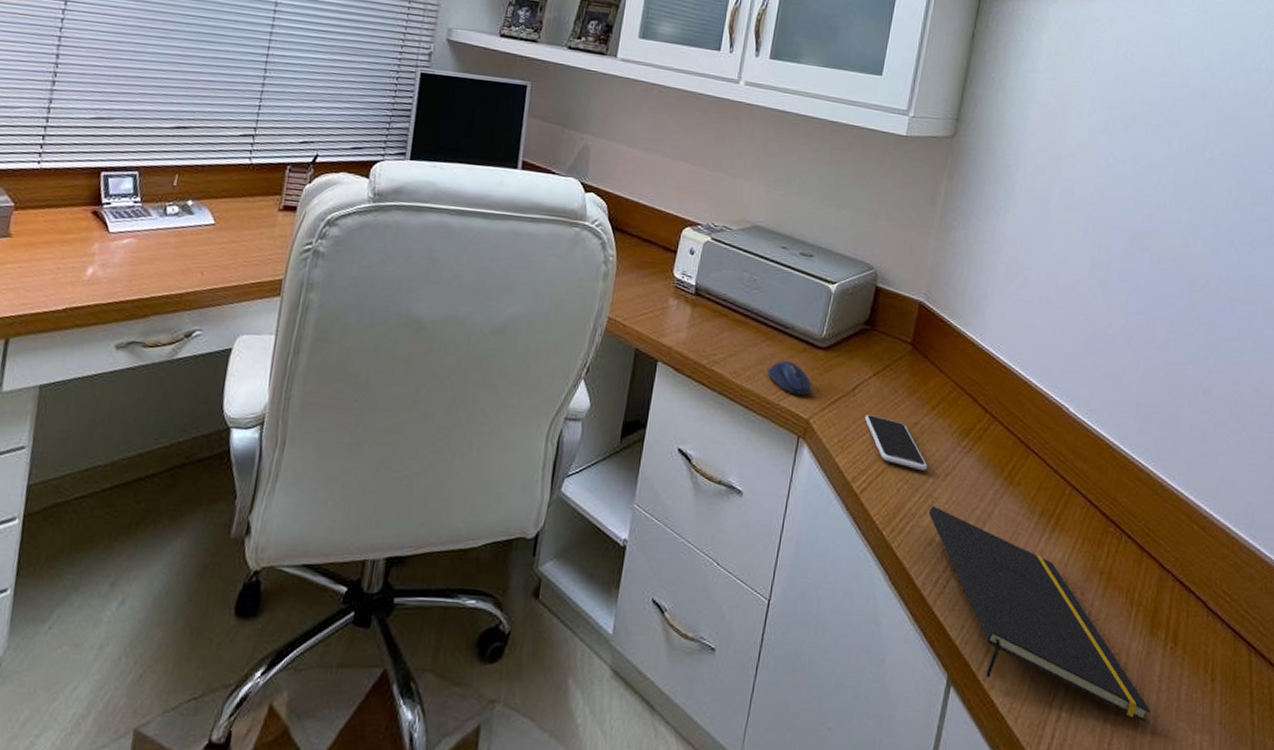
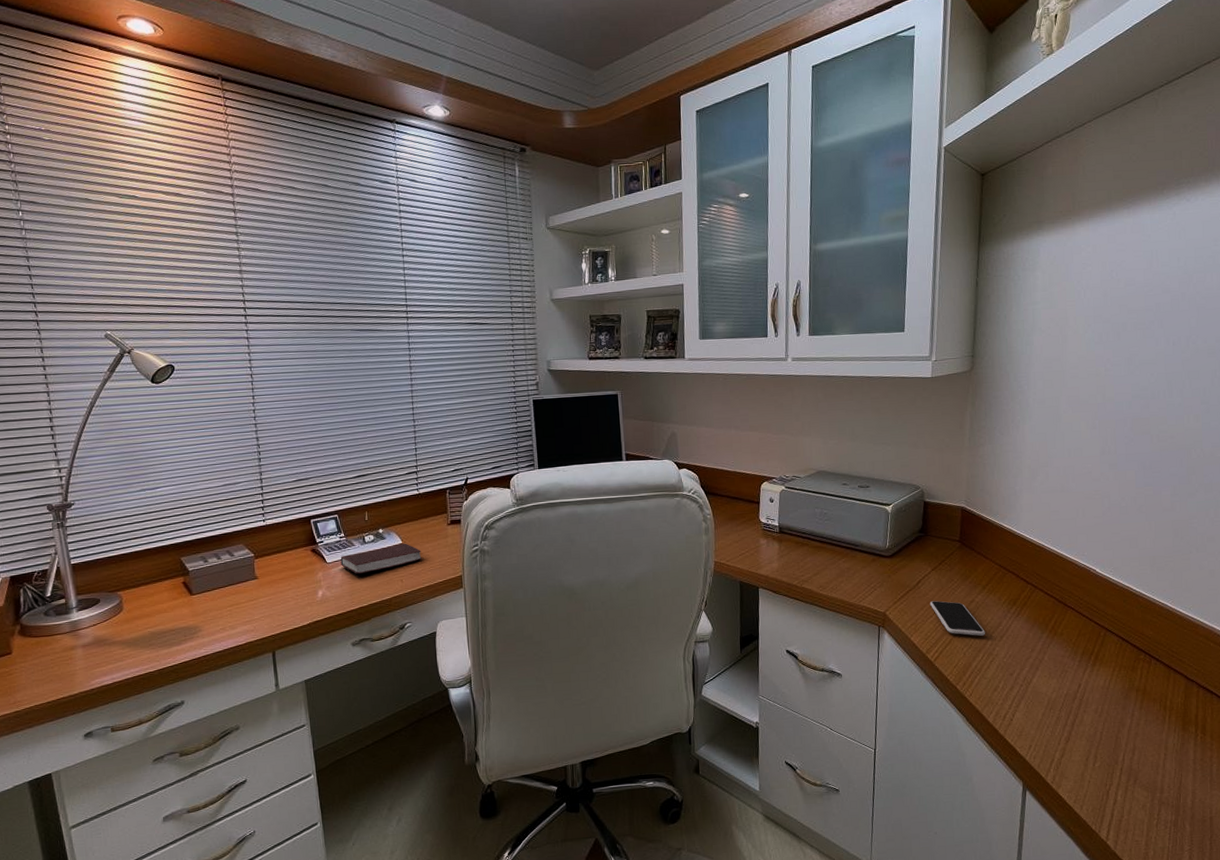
book: none [127,223,237,255] -> present [340,543,422,574]
computer mouse: present [767,360,812,396] -> none [847,570,884,596]
notepad: present [928,505,1152,724] -> none [991,661,1190,796]

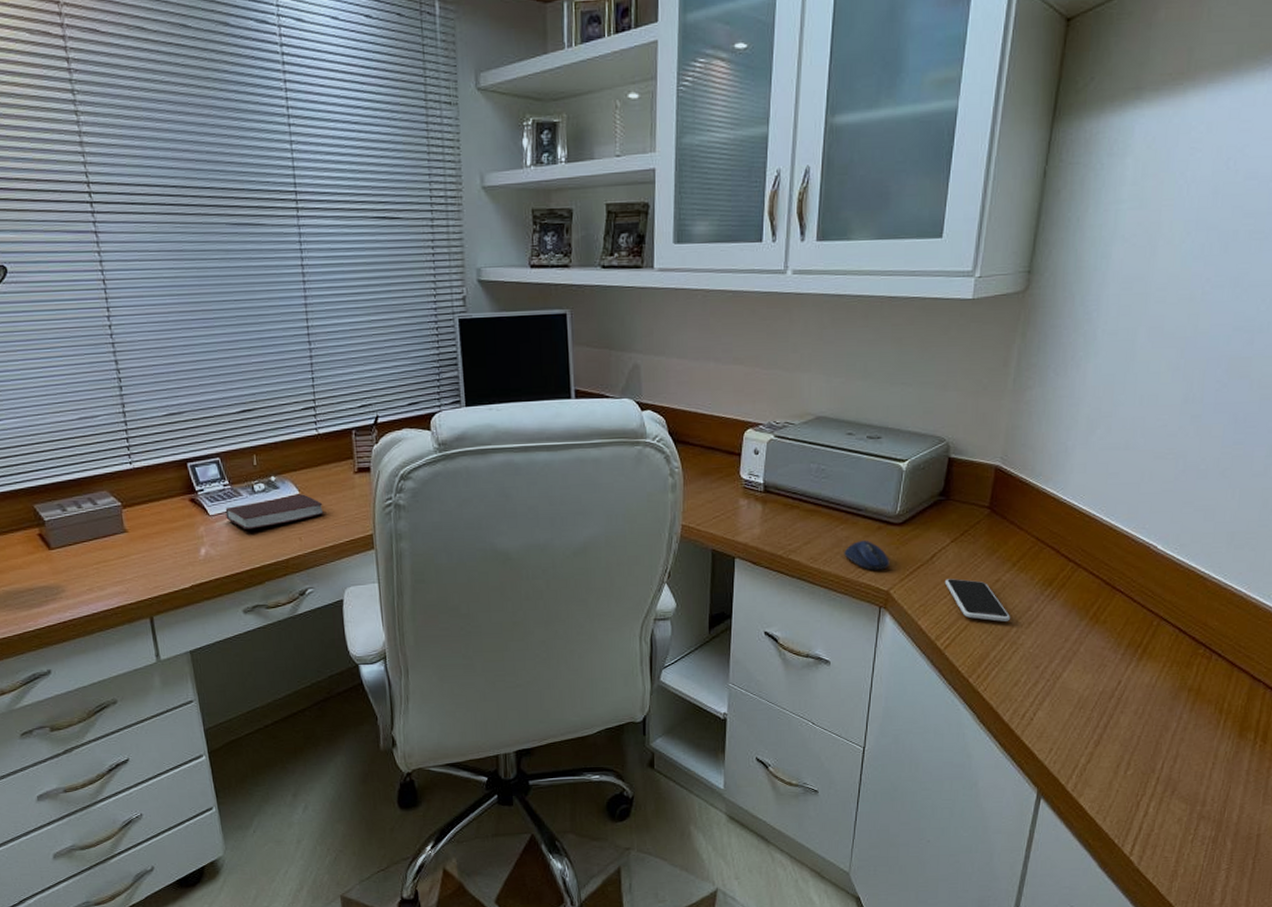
computer mouse: none [847,570,884,596] -> present [844,539,890,570]

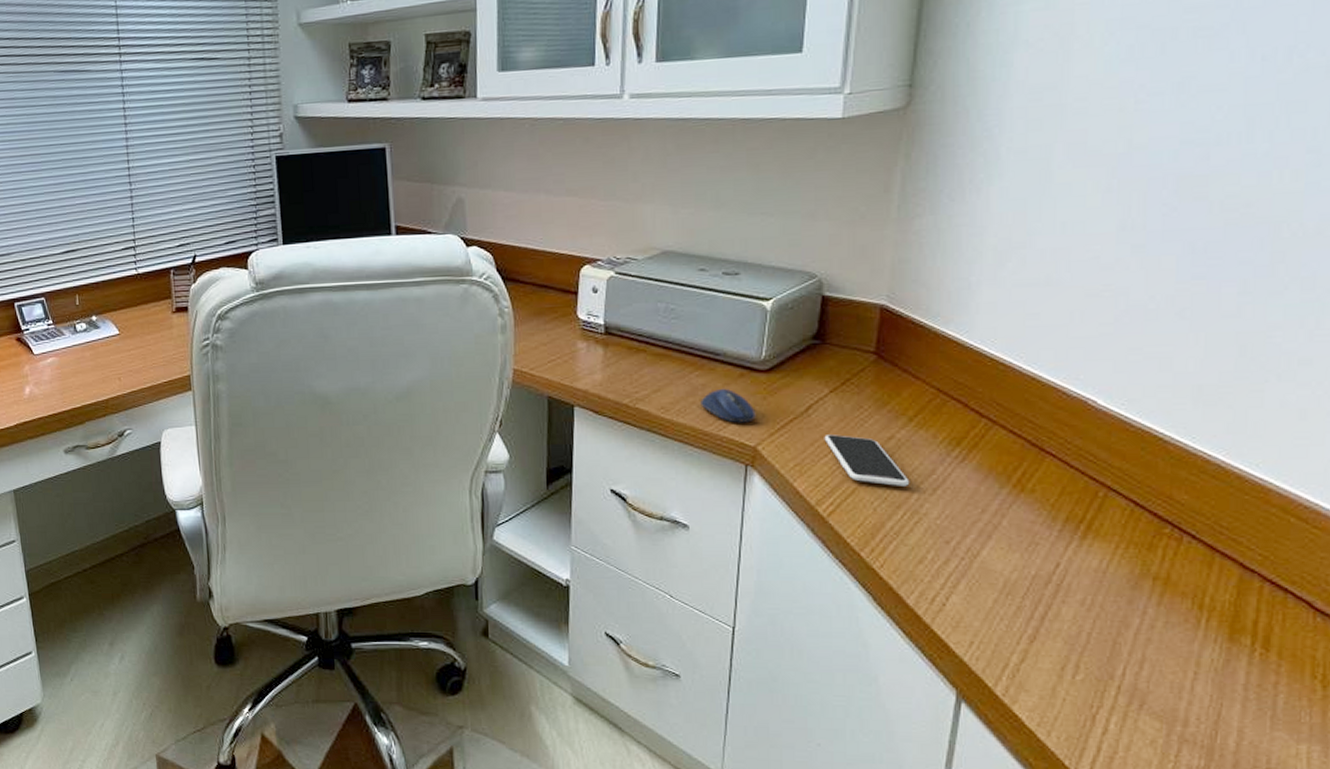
book: present [225,494,324,529] -> none [49,334,143,369]

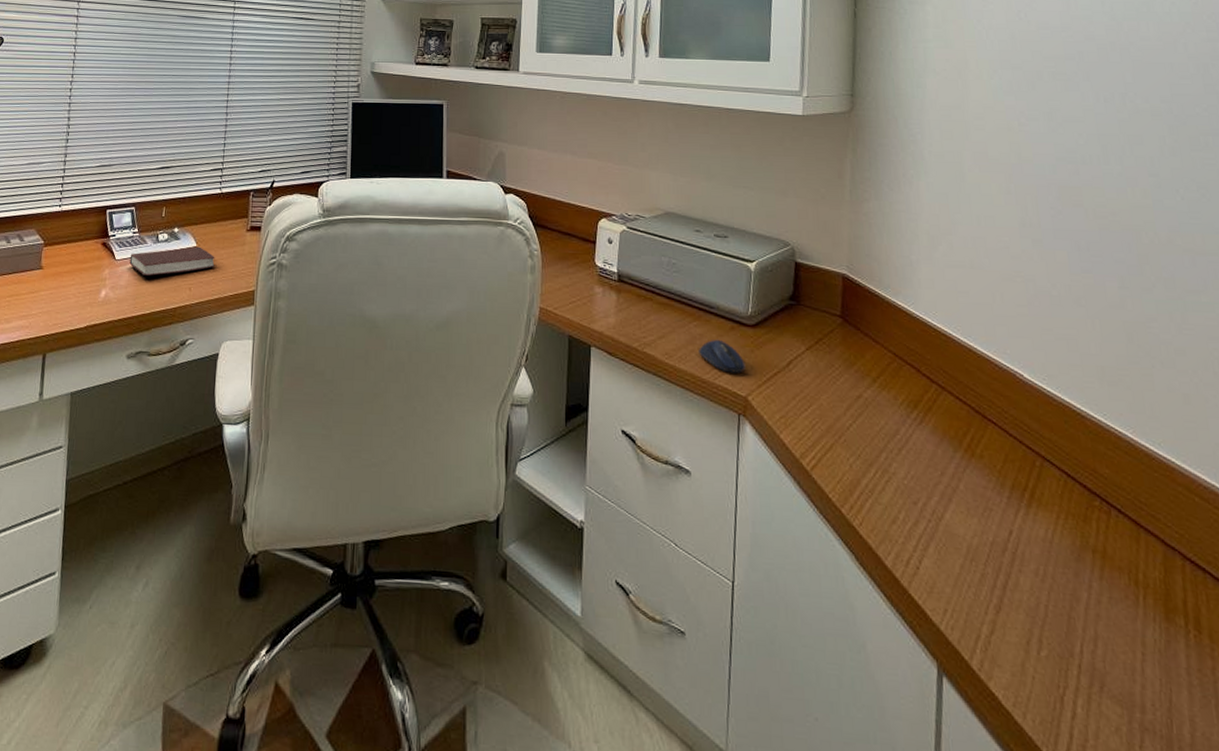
book: none [49,334,143,369] -> present [129,246,215,276]
smartphone: present [824,435,910,486] -> none [803,390,879,445]

